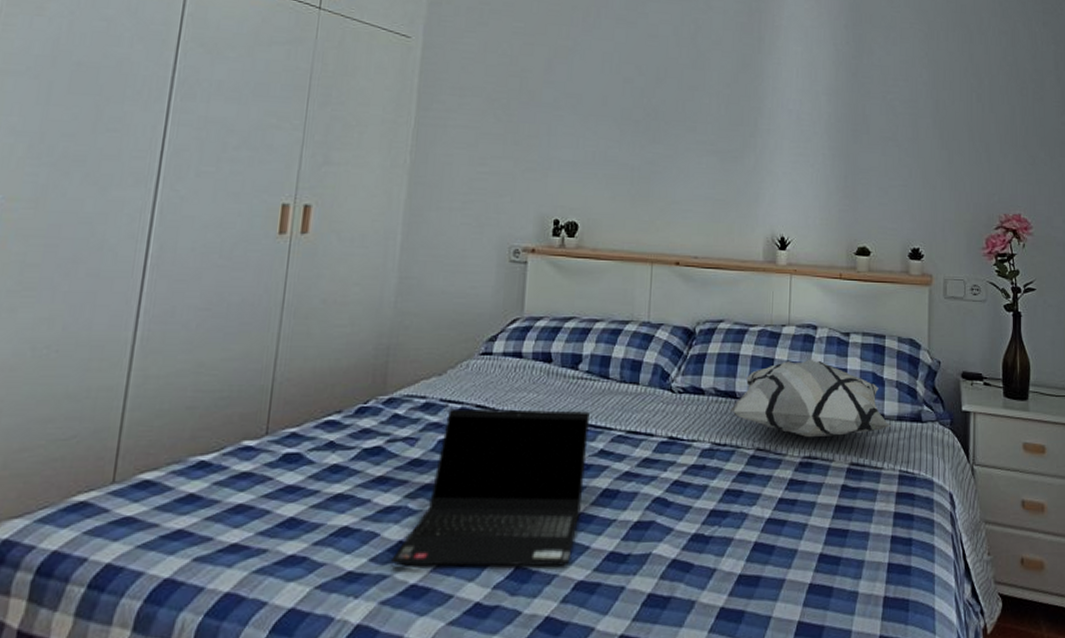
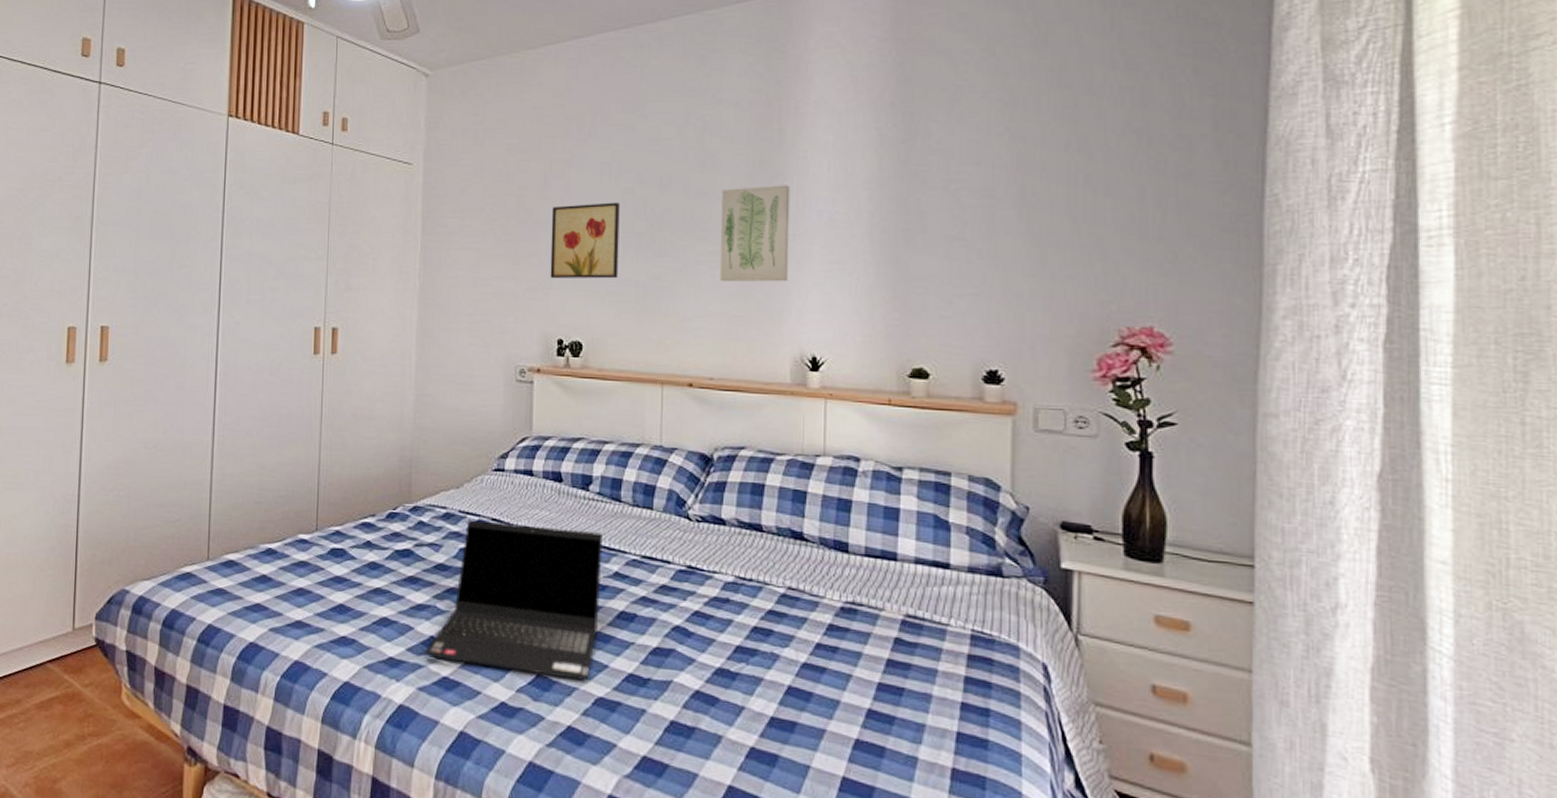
wall art: none [549,90,619,163] -> present [550,202,620,279]
wall art: none [706,85,767,171] -> present [719,185,790,282]
decorative pillow: present [729,359,891,438] -> none [754,494,959,583]

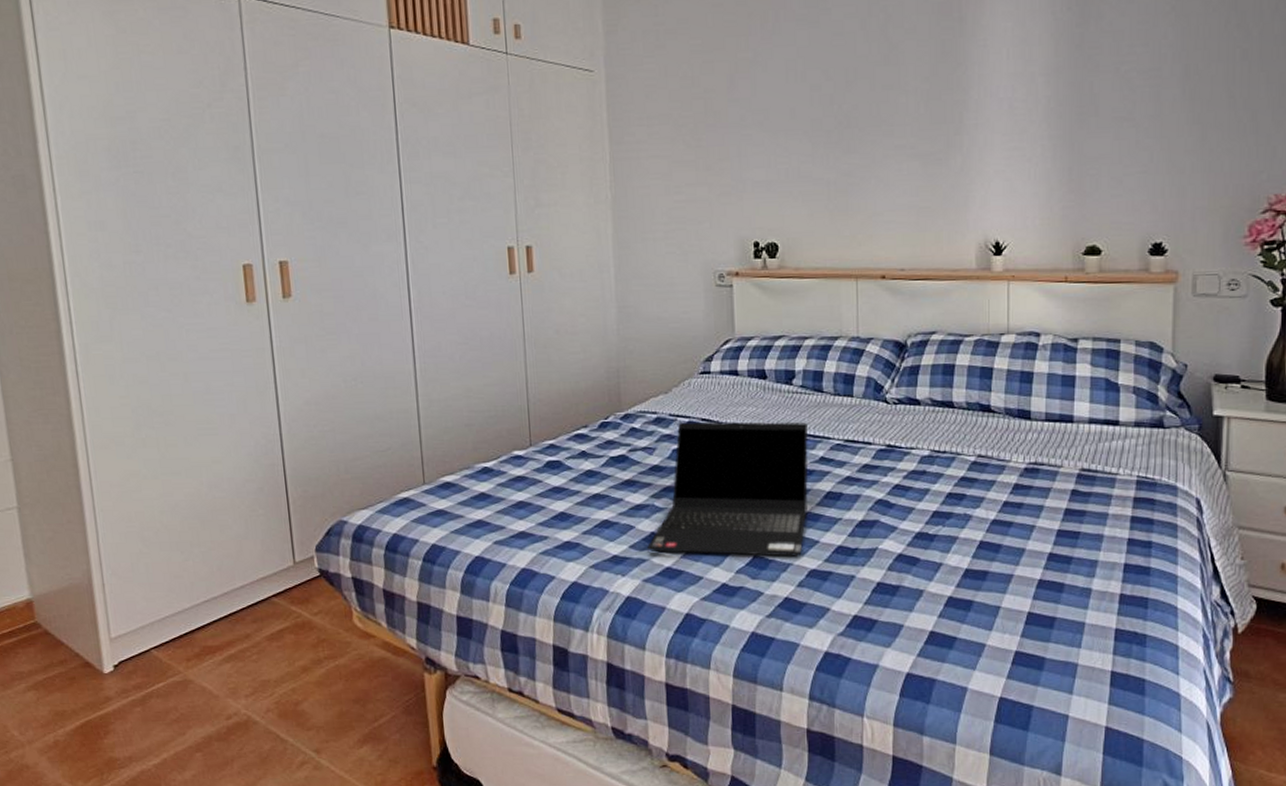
wall art: present [550,202,620,279] -> none [740,101,810,183]
wall art: present [719,185,790,282] -> none [906,74,972,174]

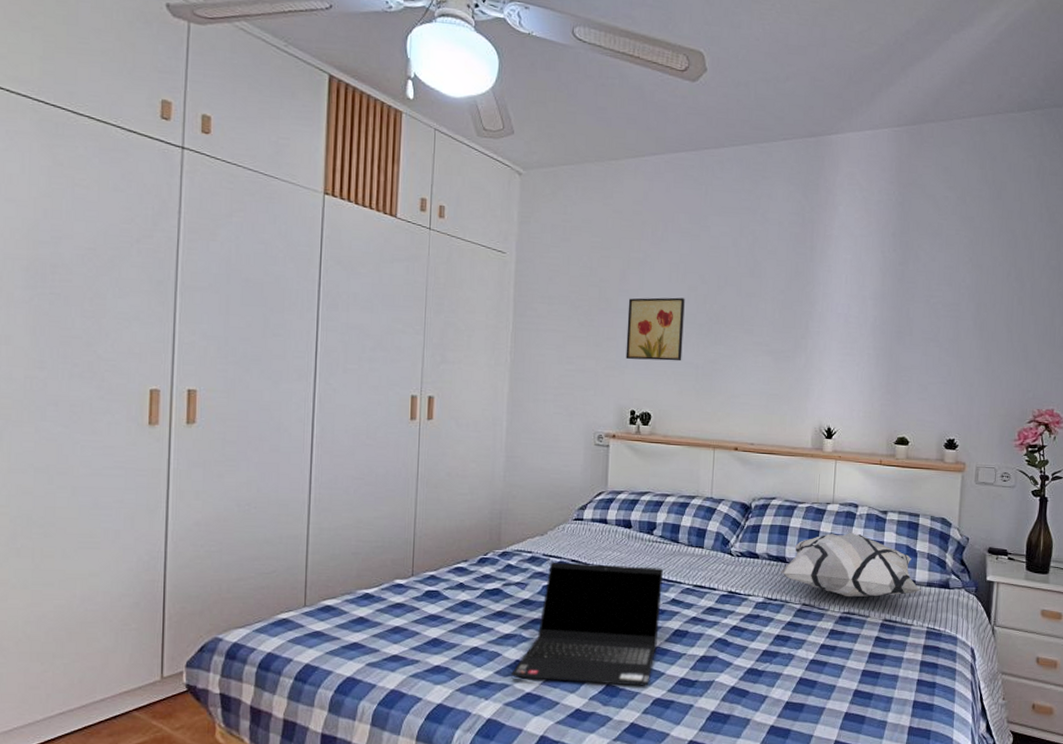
wall art: none [740,101,810,183] -> present [625,297,685,361]
decorative pillow: none [947,366,1127,445] -> present [780,532,921,597]

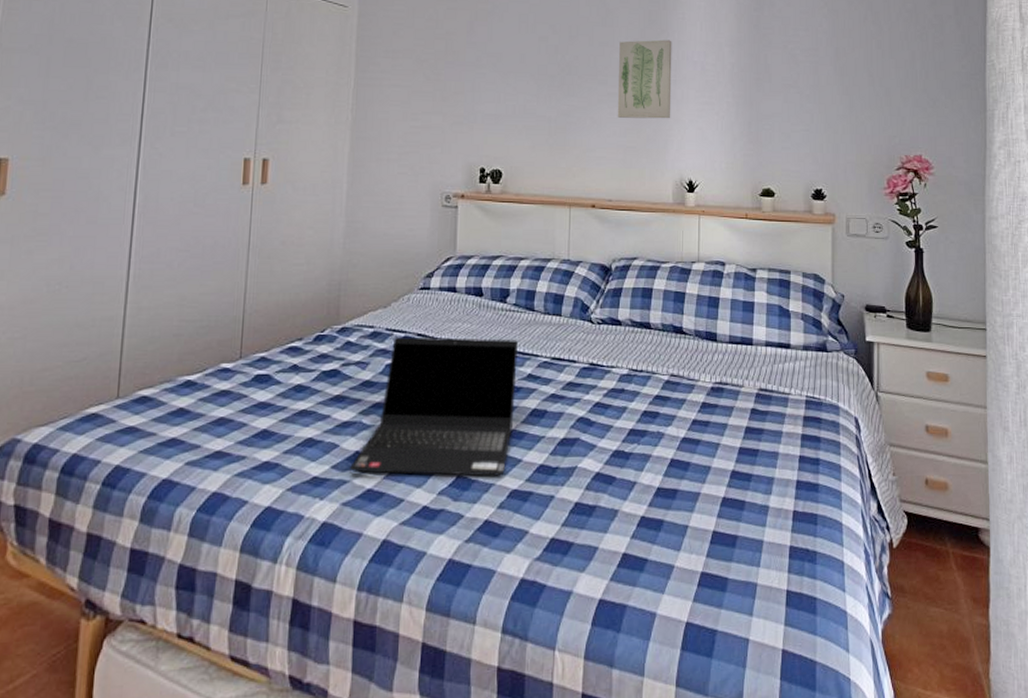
wall art: present [625,297,685,361] -> none [474,48,536,115]
wall art: none [761,291,817,369] -> present [617,39,672,119]
decorative pillow: present [780,532,921,597] -> none [644,293,797,365]

